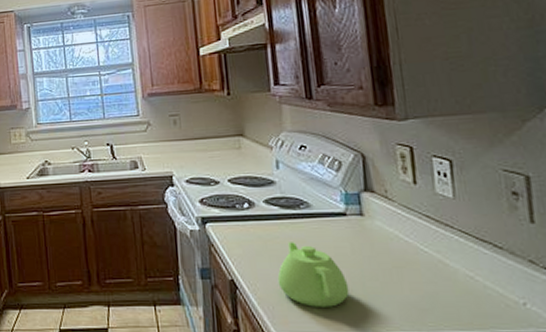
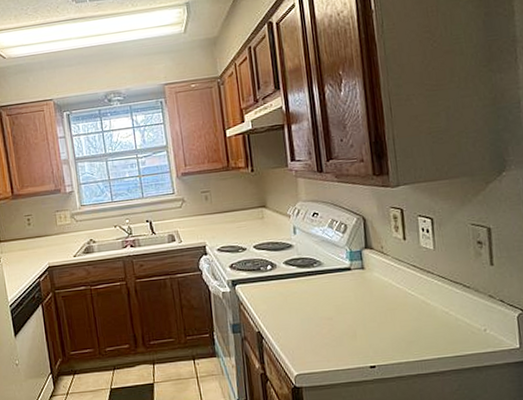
teapot: present [277,242,350,307] -> none [296,295,354,348]

